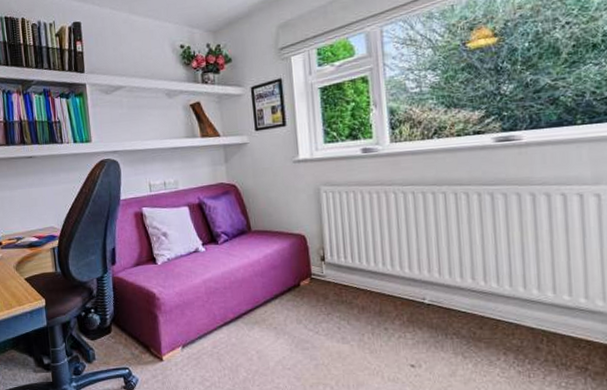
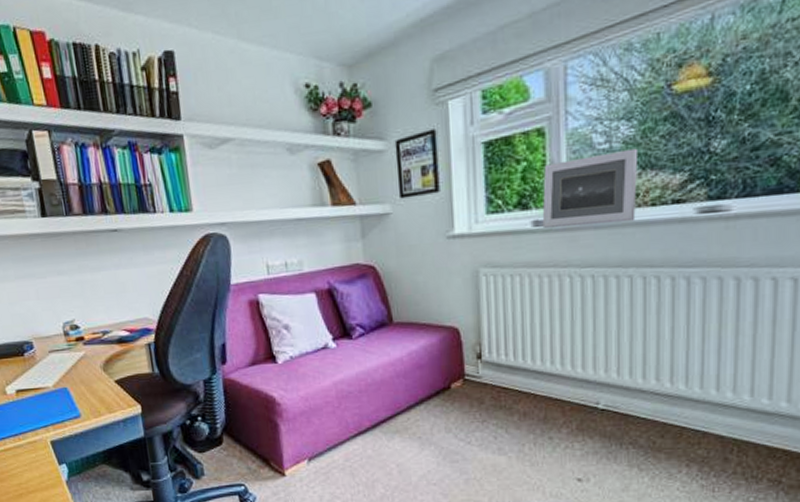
picture frame: none [369,91,445,154] -> present [542,148,639,228]

